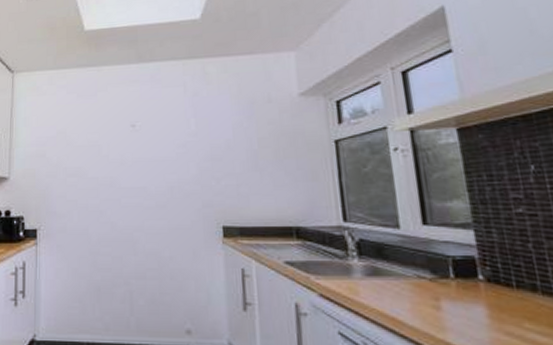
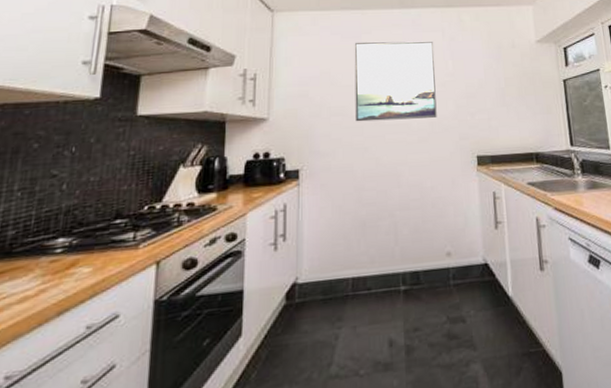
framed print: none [90,97,177,184] -> present [354,41,437,122]

